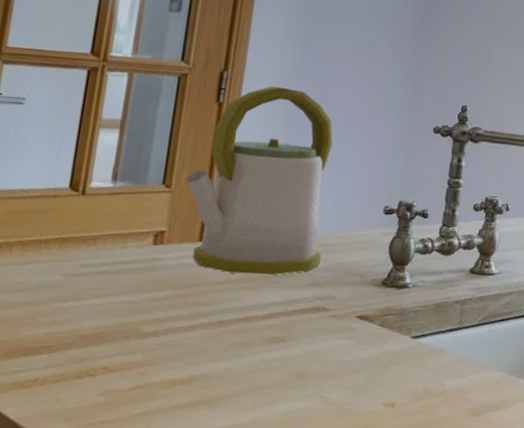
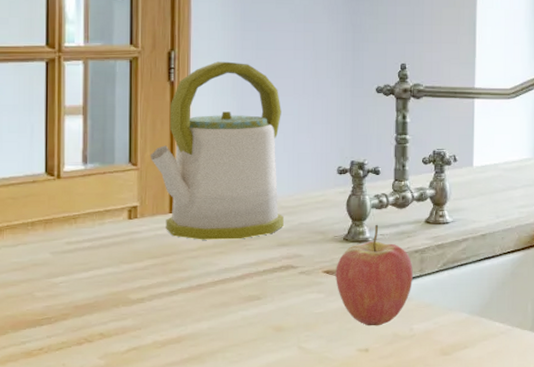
fruit: none [368,270,452,380] -> present [336,224,413,327]

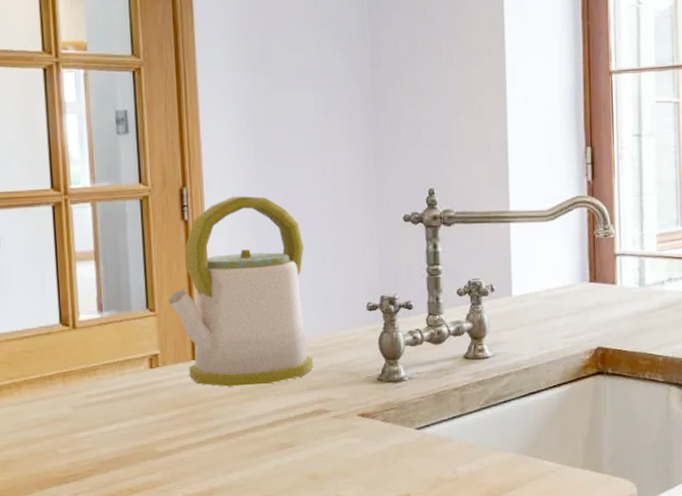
fruit: present [336,224,413,327] -> none [371,362,454,471]

